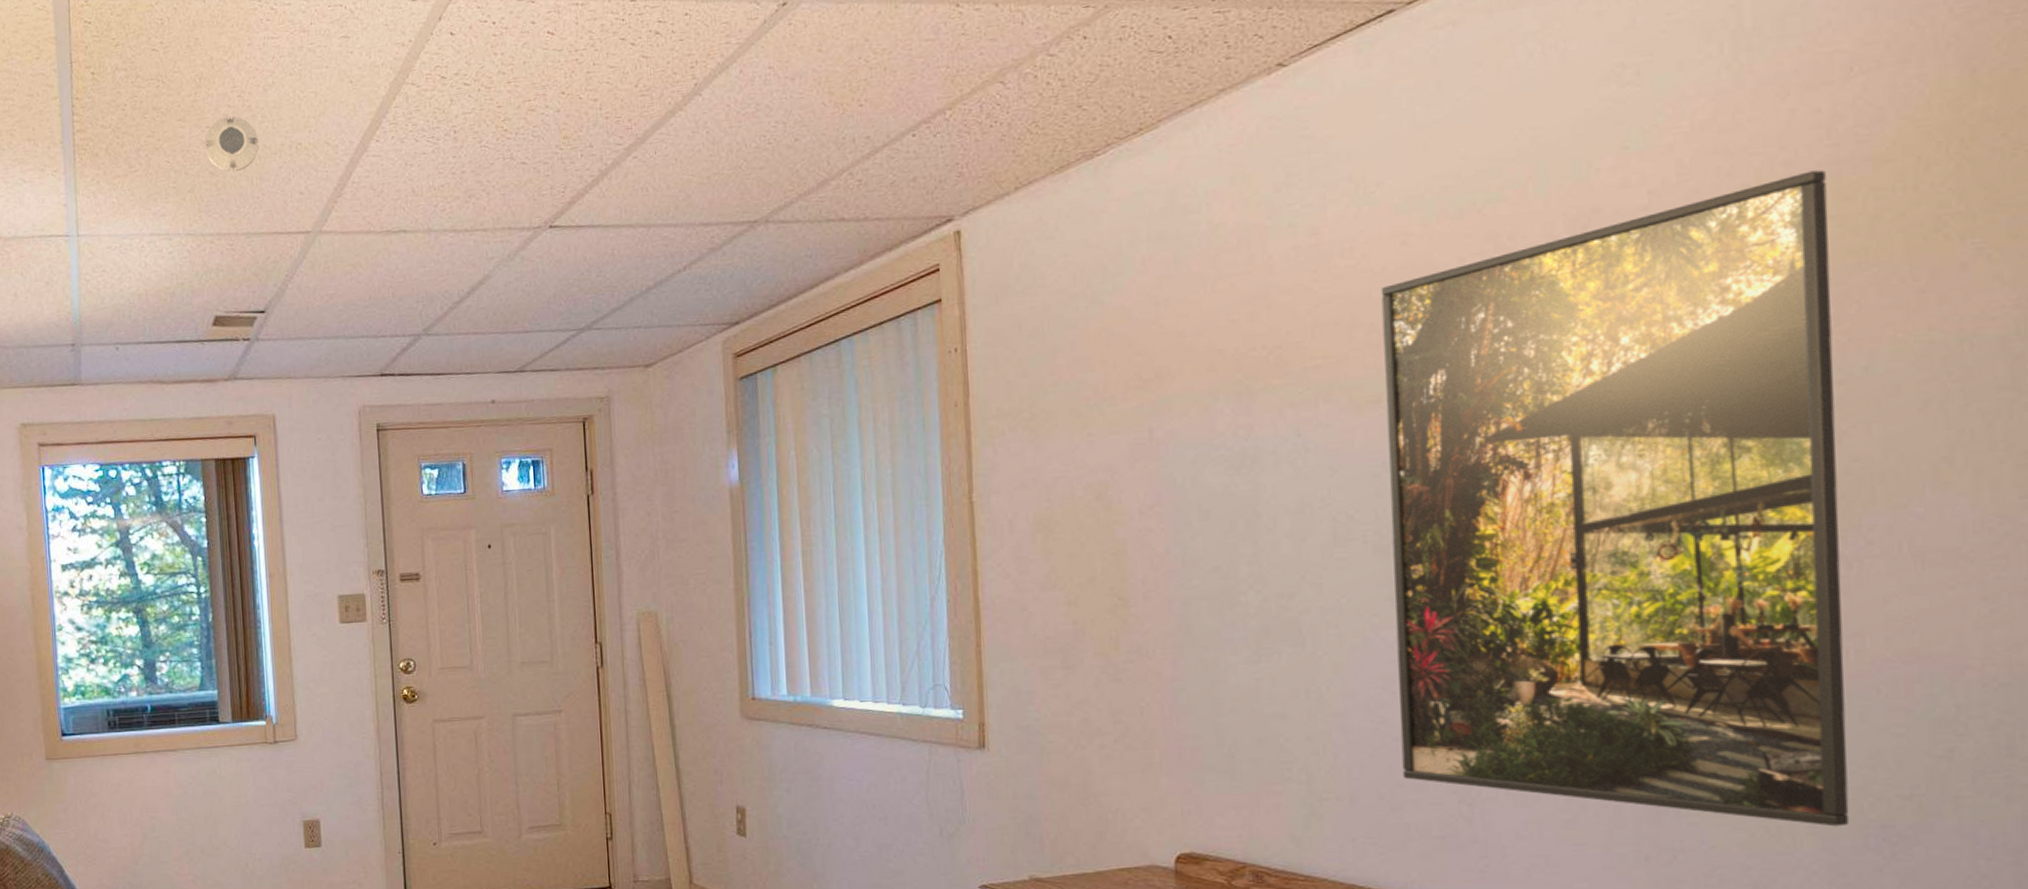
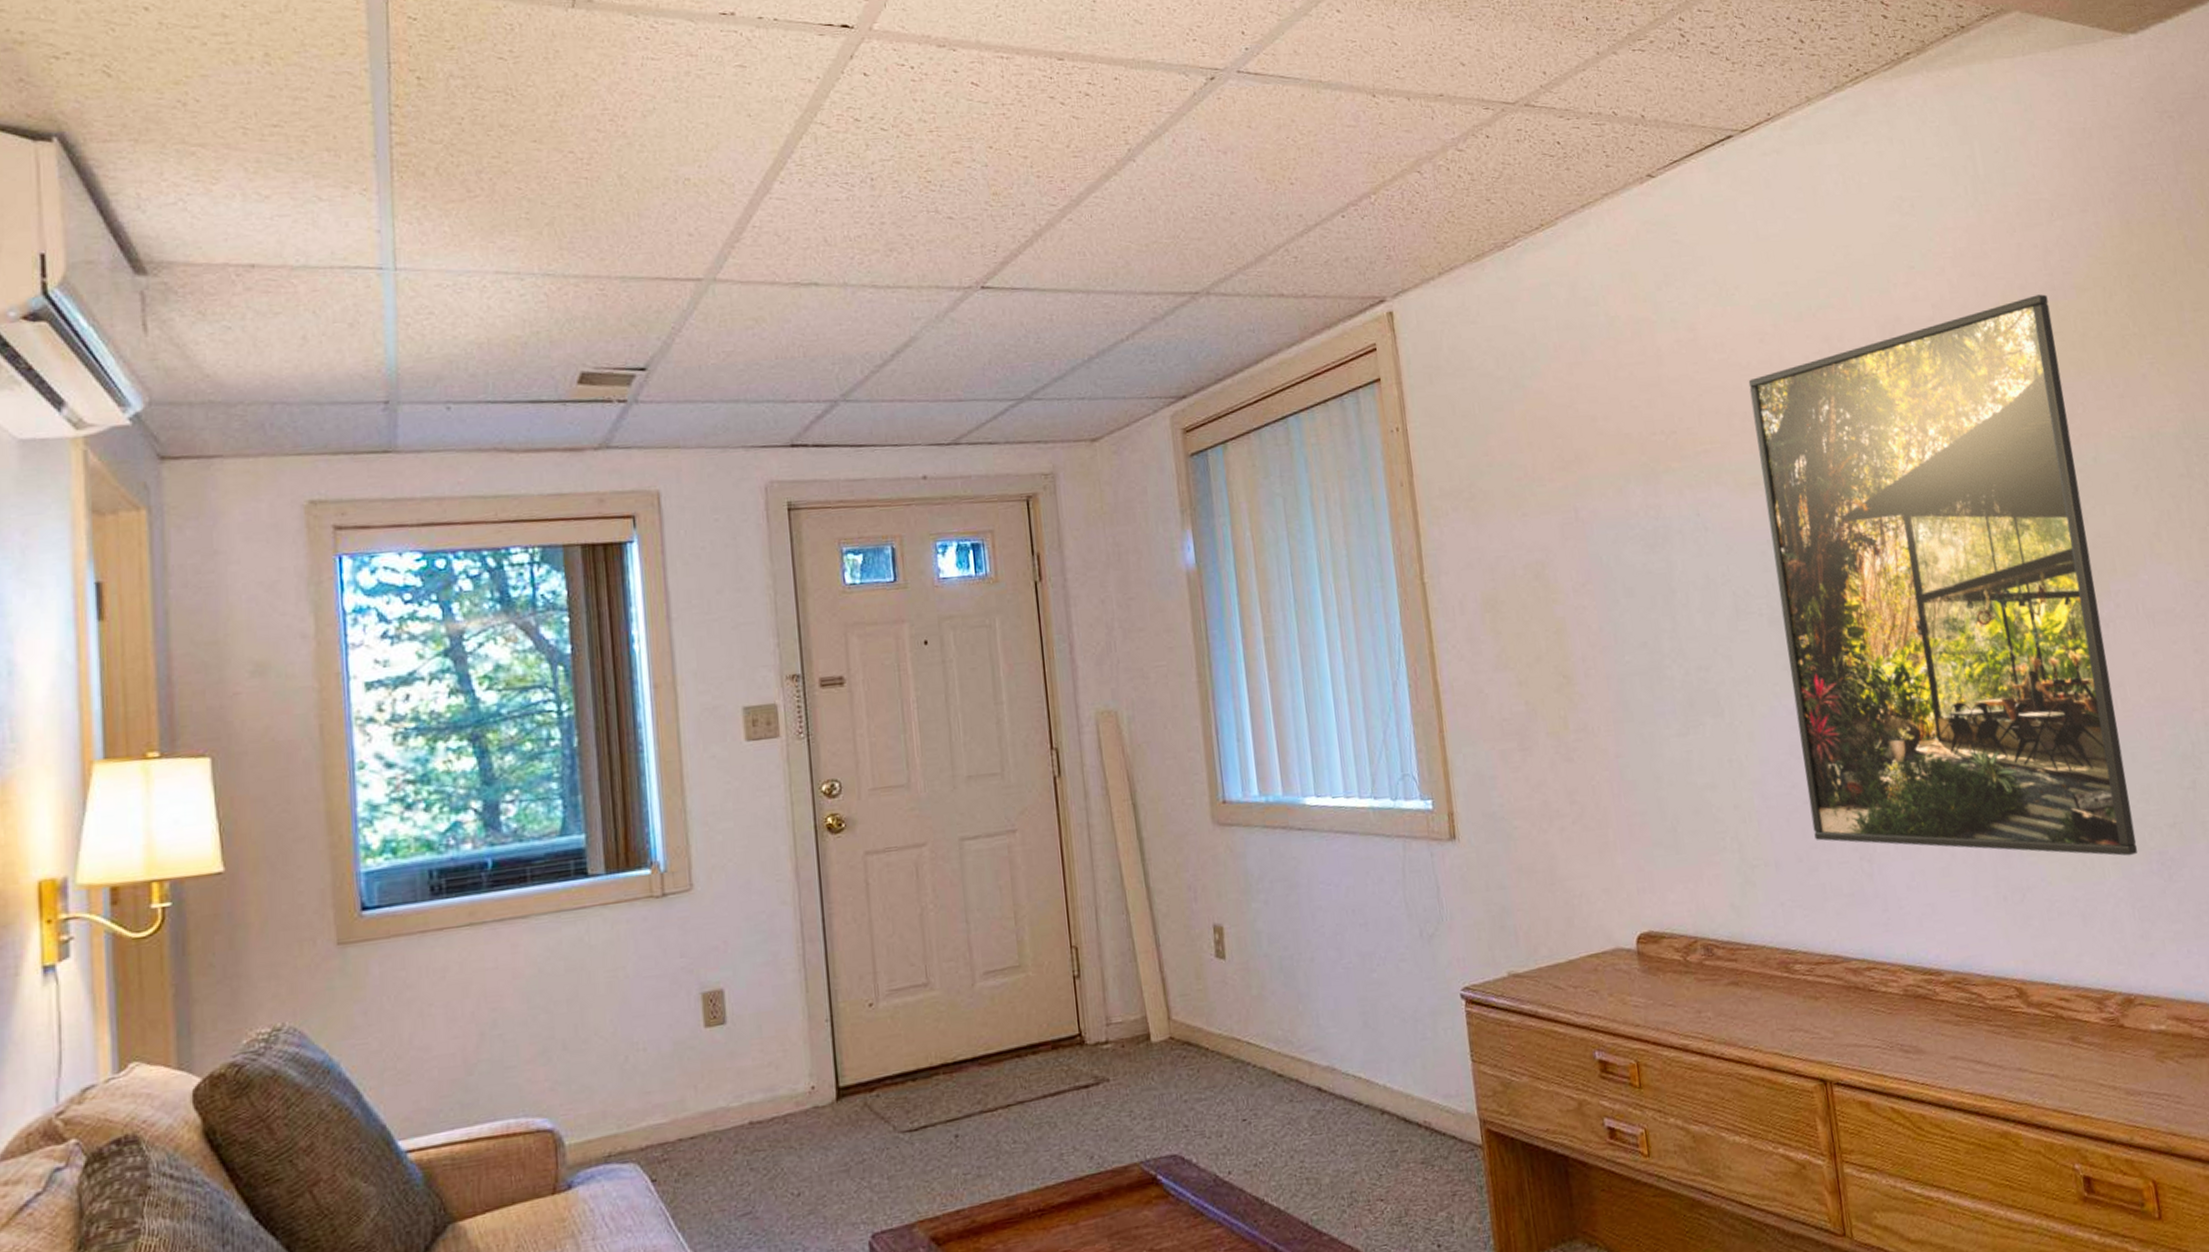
smoke detector: present [205,116,259,172] -> none [567,142,637,205]

